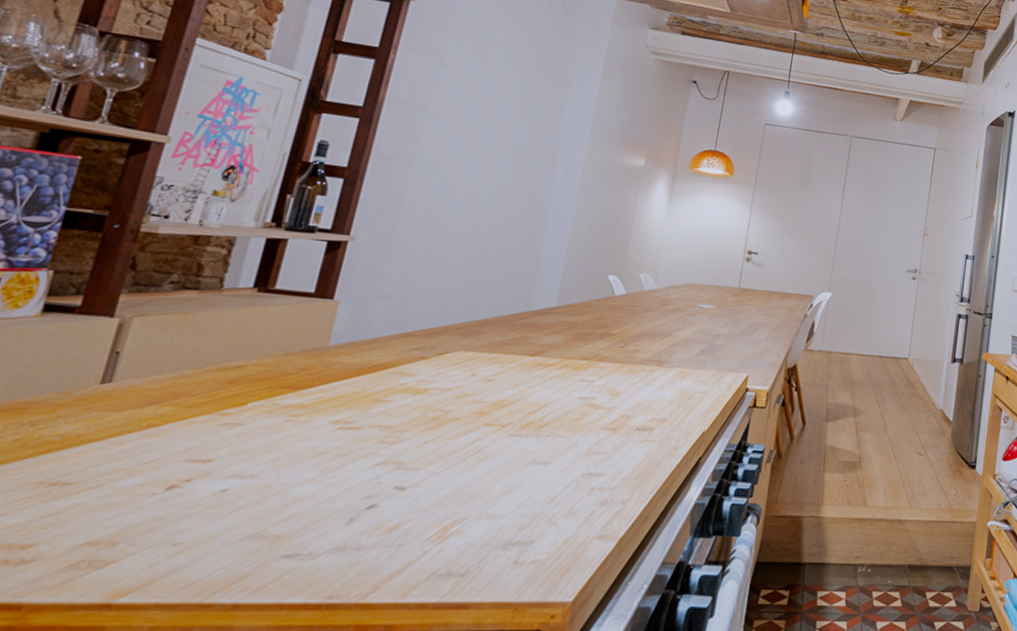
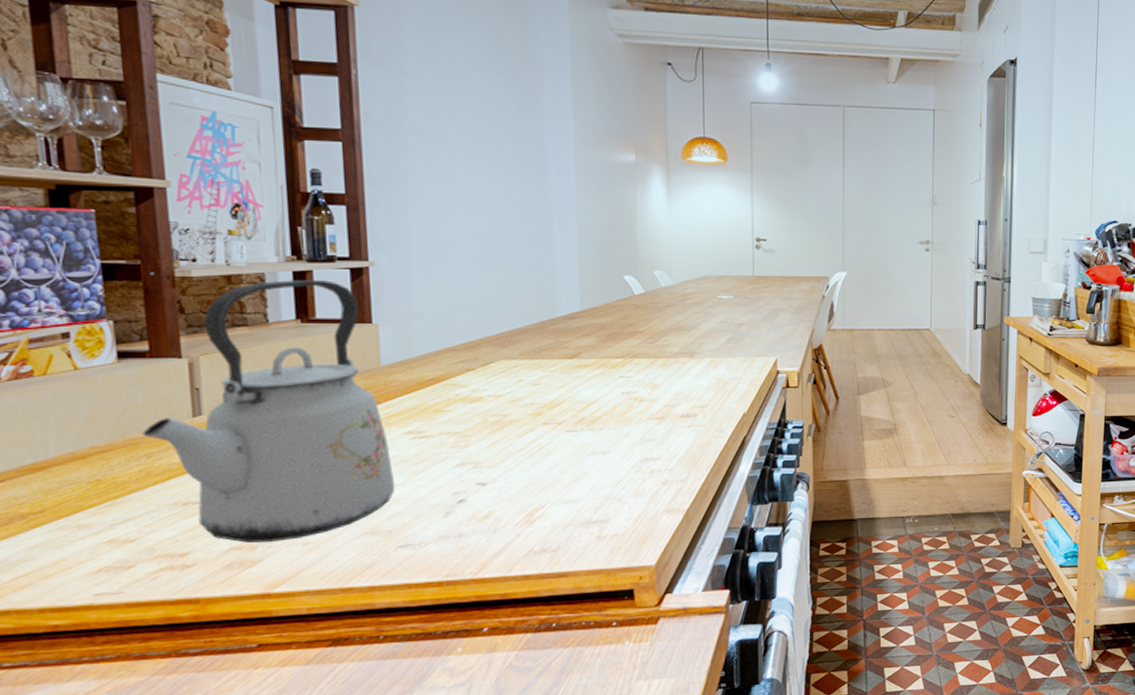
kettle: none [35,246,325,540] -> present [142,280,395,544]

